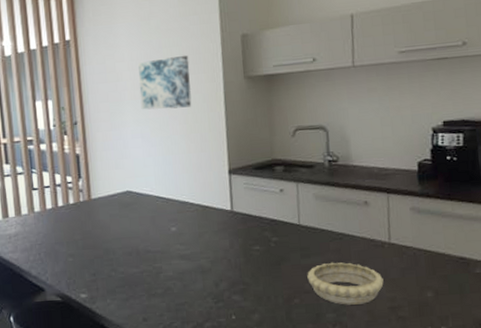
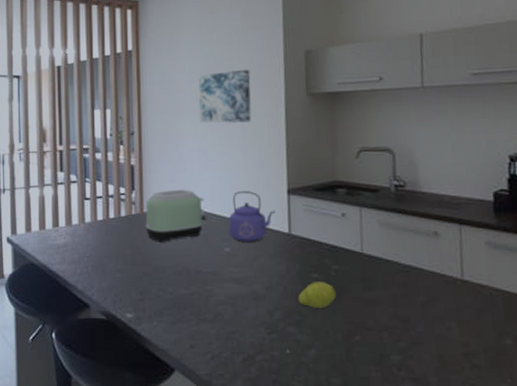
toaster: none [93,174,154,226] -> present [145,189,208,242]
kettle: none [173,173,218,221] -> present [228,191,276,242]
fruit: none [241,253,277,277] -> present [298,282,337,308]
decorative bowl: present [307,262,384,305] -> none [370,297,456,347]

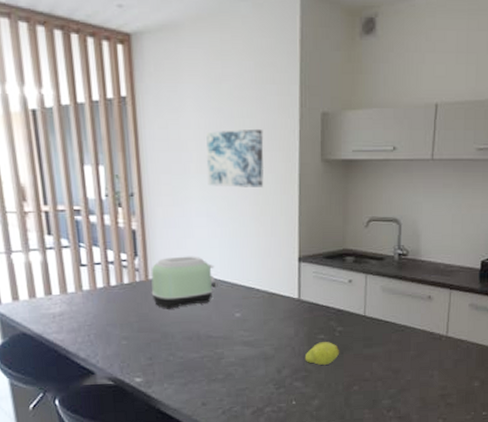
kettle: present [228,191,276,242] -> none [239,258,286,308]

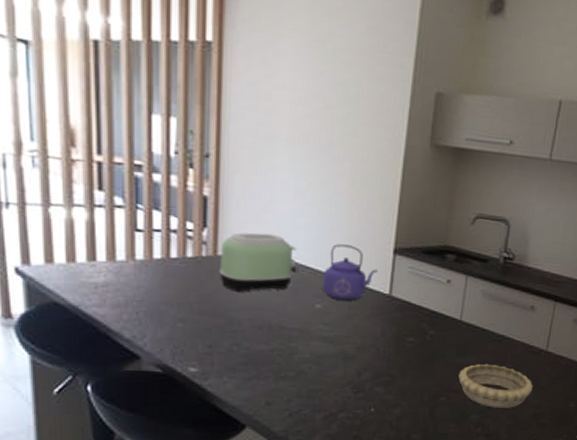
wall art: present [206,128,265,188] -> none [298,96,369,166]
kettle: none [239,258,286,308] -> present [322,244,378,301]
fruit: present [304,342,340,365] -> none [389,345,430,371]
decorative bowl: none [368,352,437,392] -> present [458,363,533,408]

